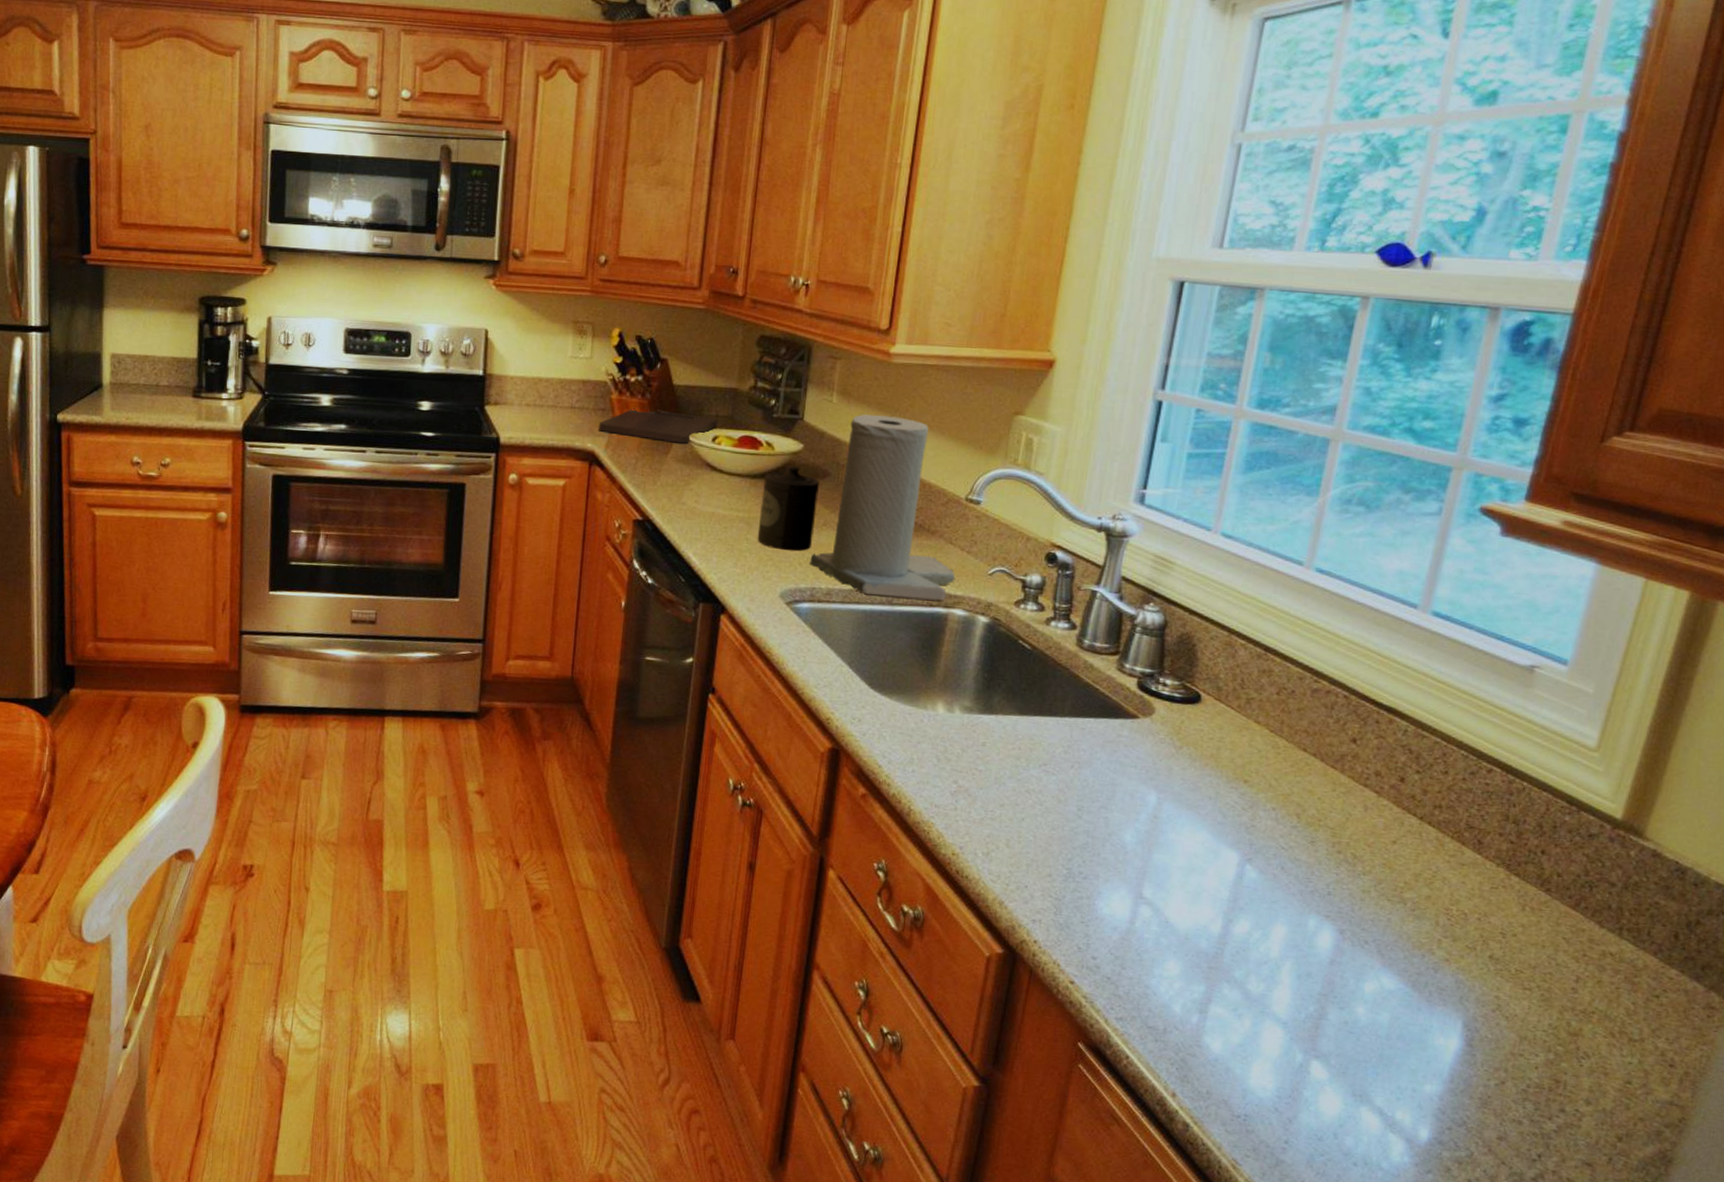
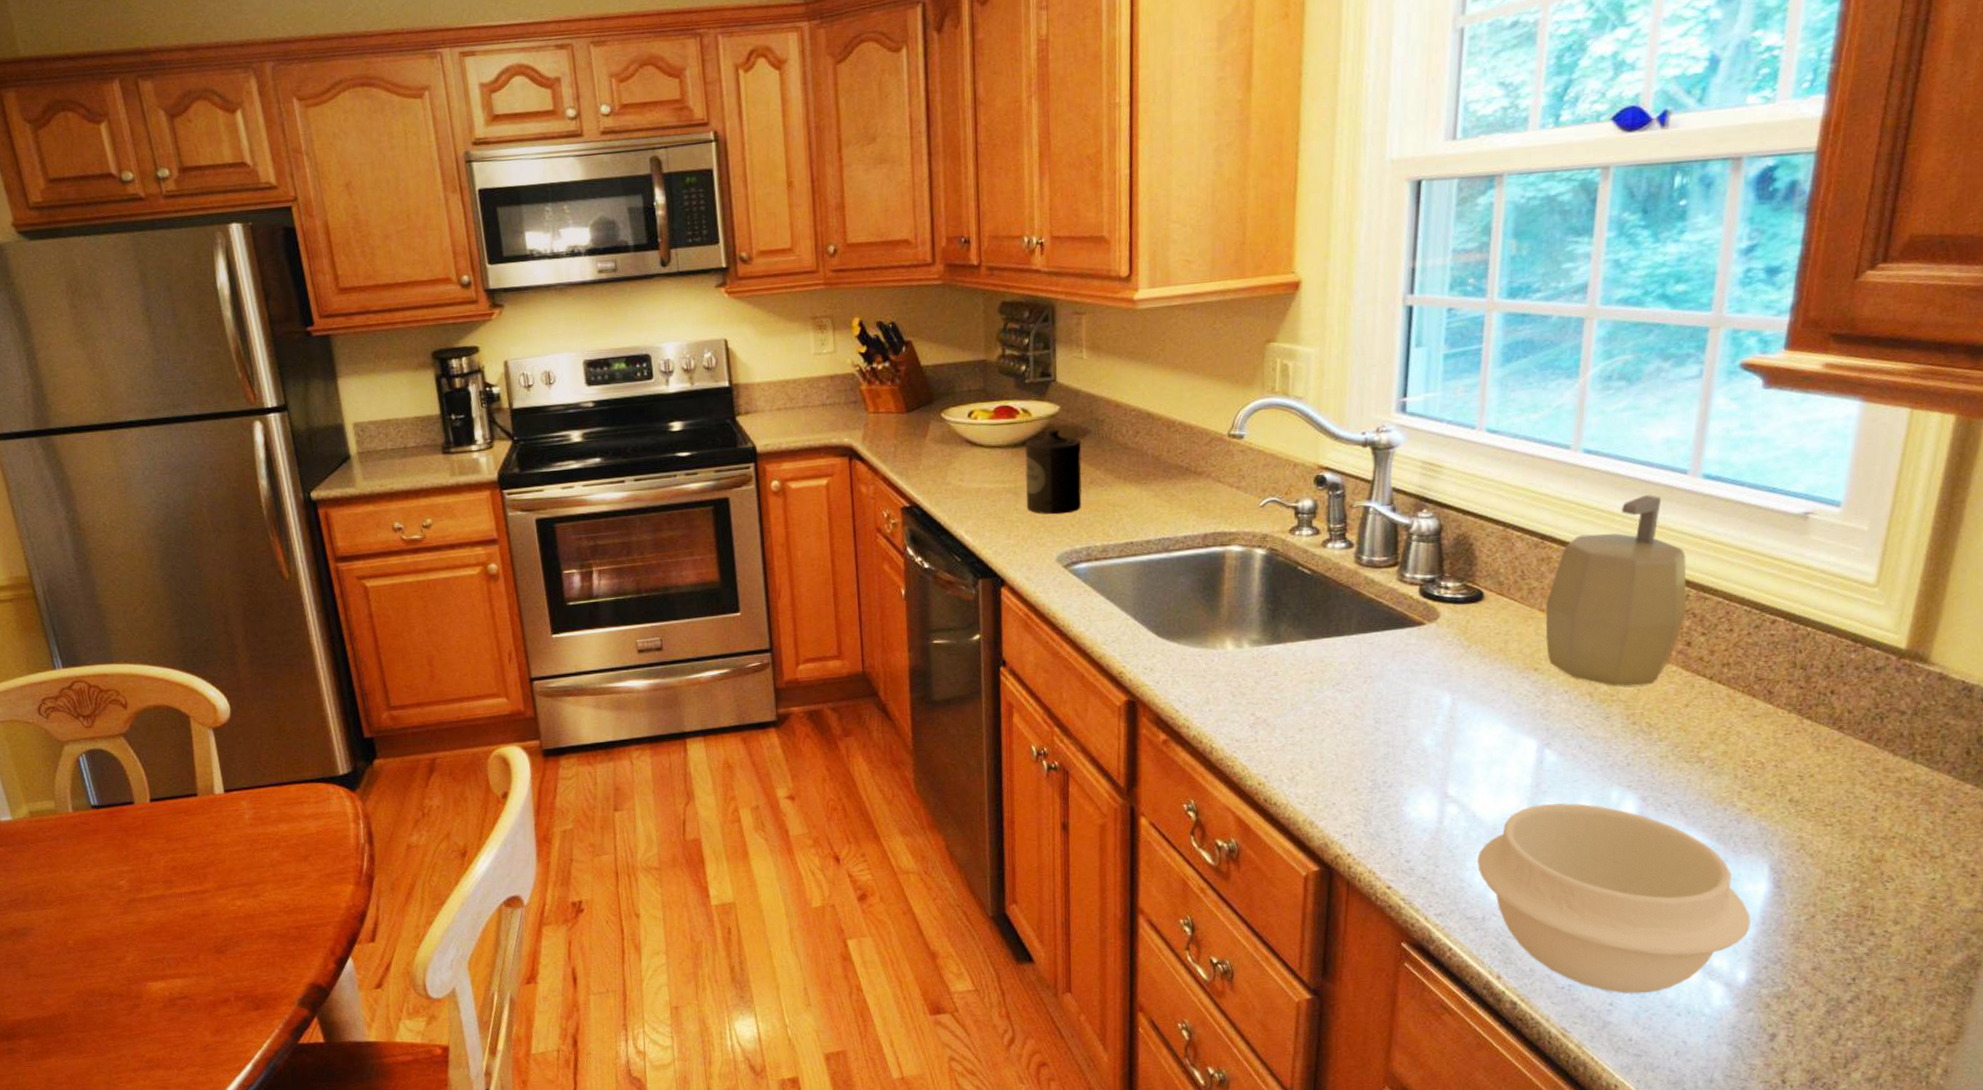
cutting board: present [599,408,718,444] -> none [853,392,972,425]
paper towel: present [810,414,955,601] -> none [1082,363,1228,546]
bowl: none [1165,921,1439,1137] -> present [1477,803,1751,994]
soap dispenser: none [1258,623,1408,815] -> present [1546,495,1687,686]

